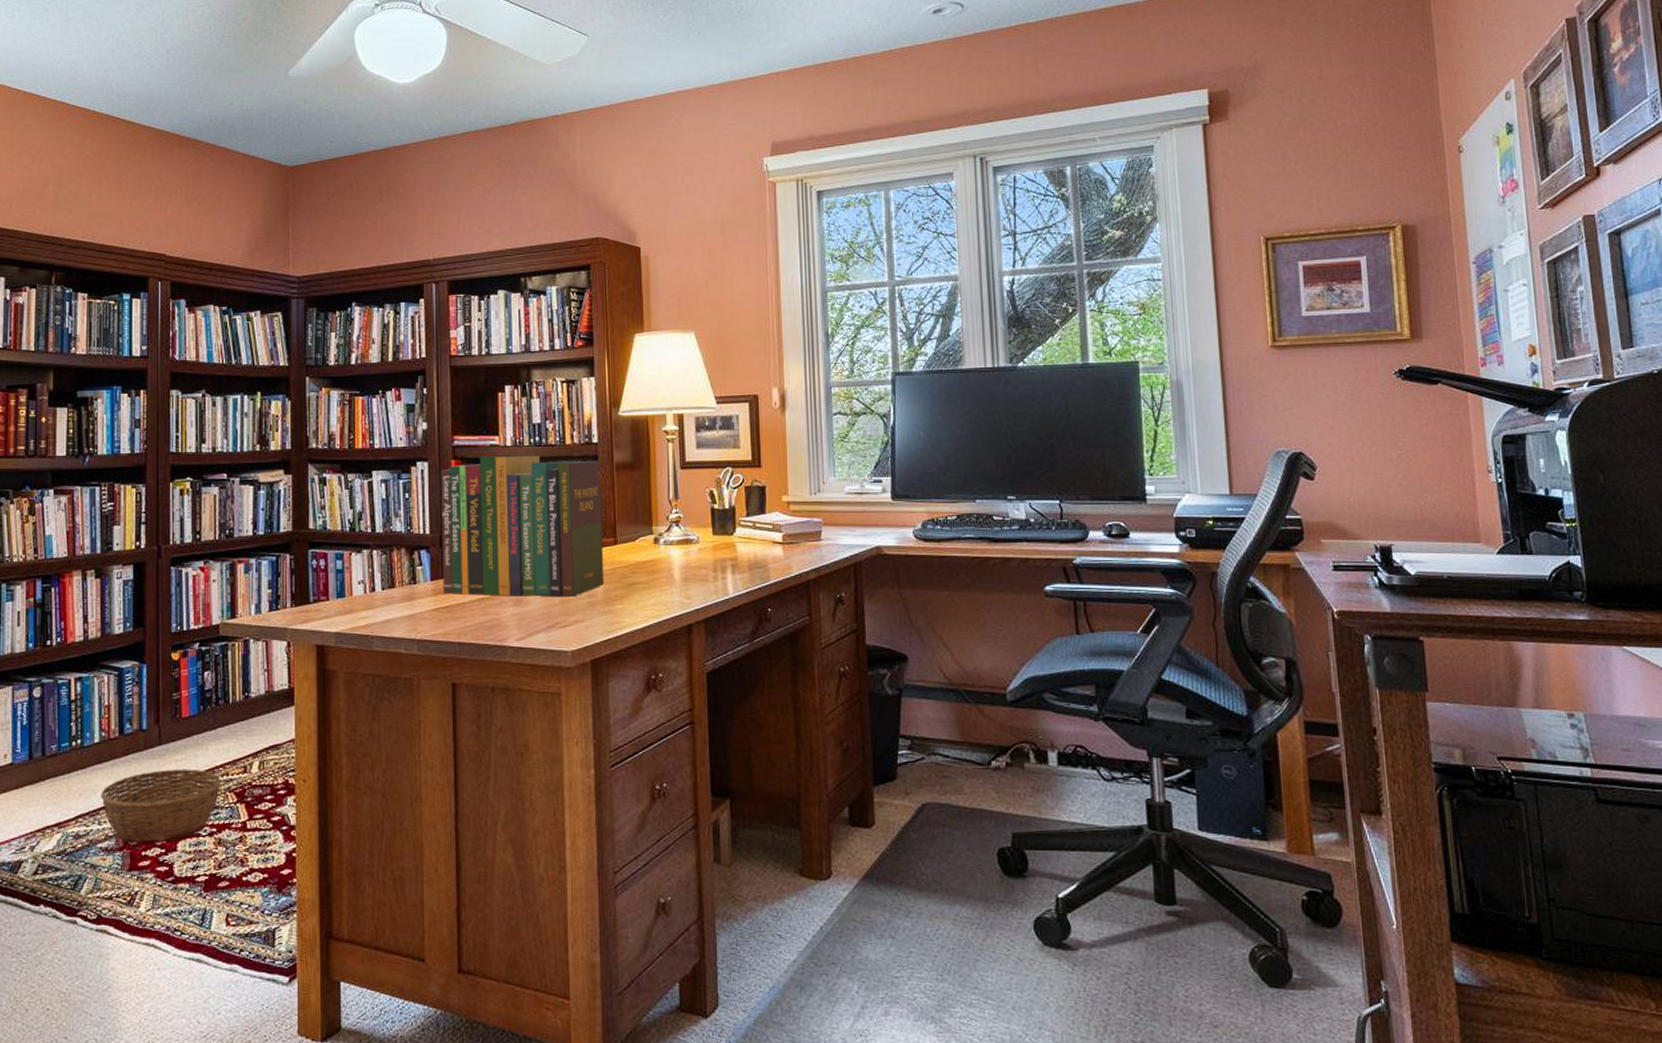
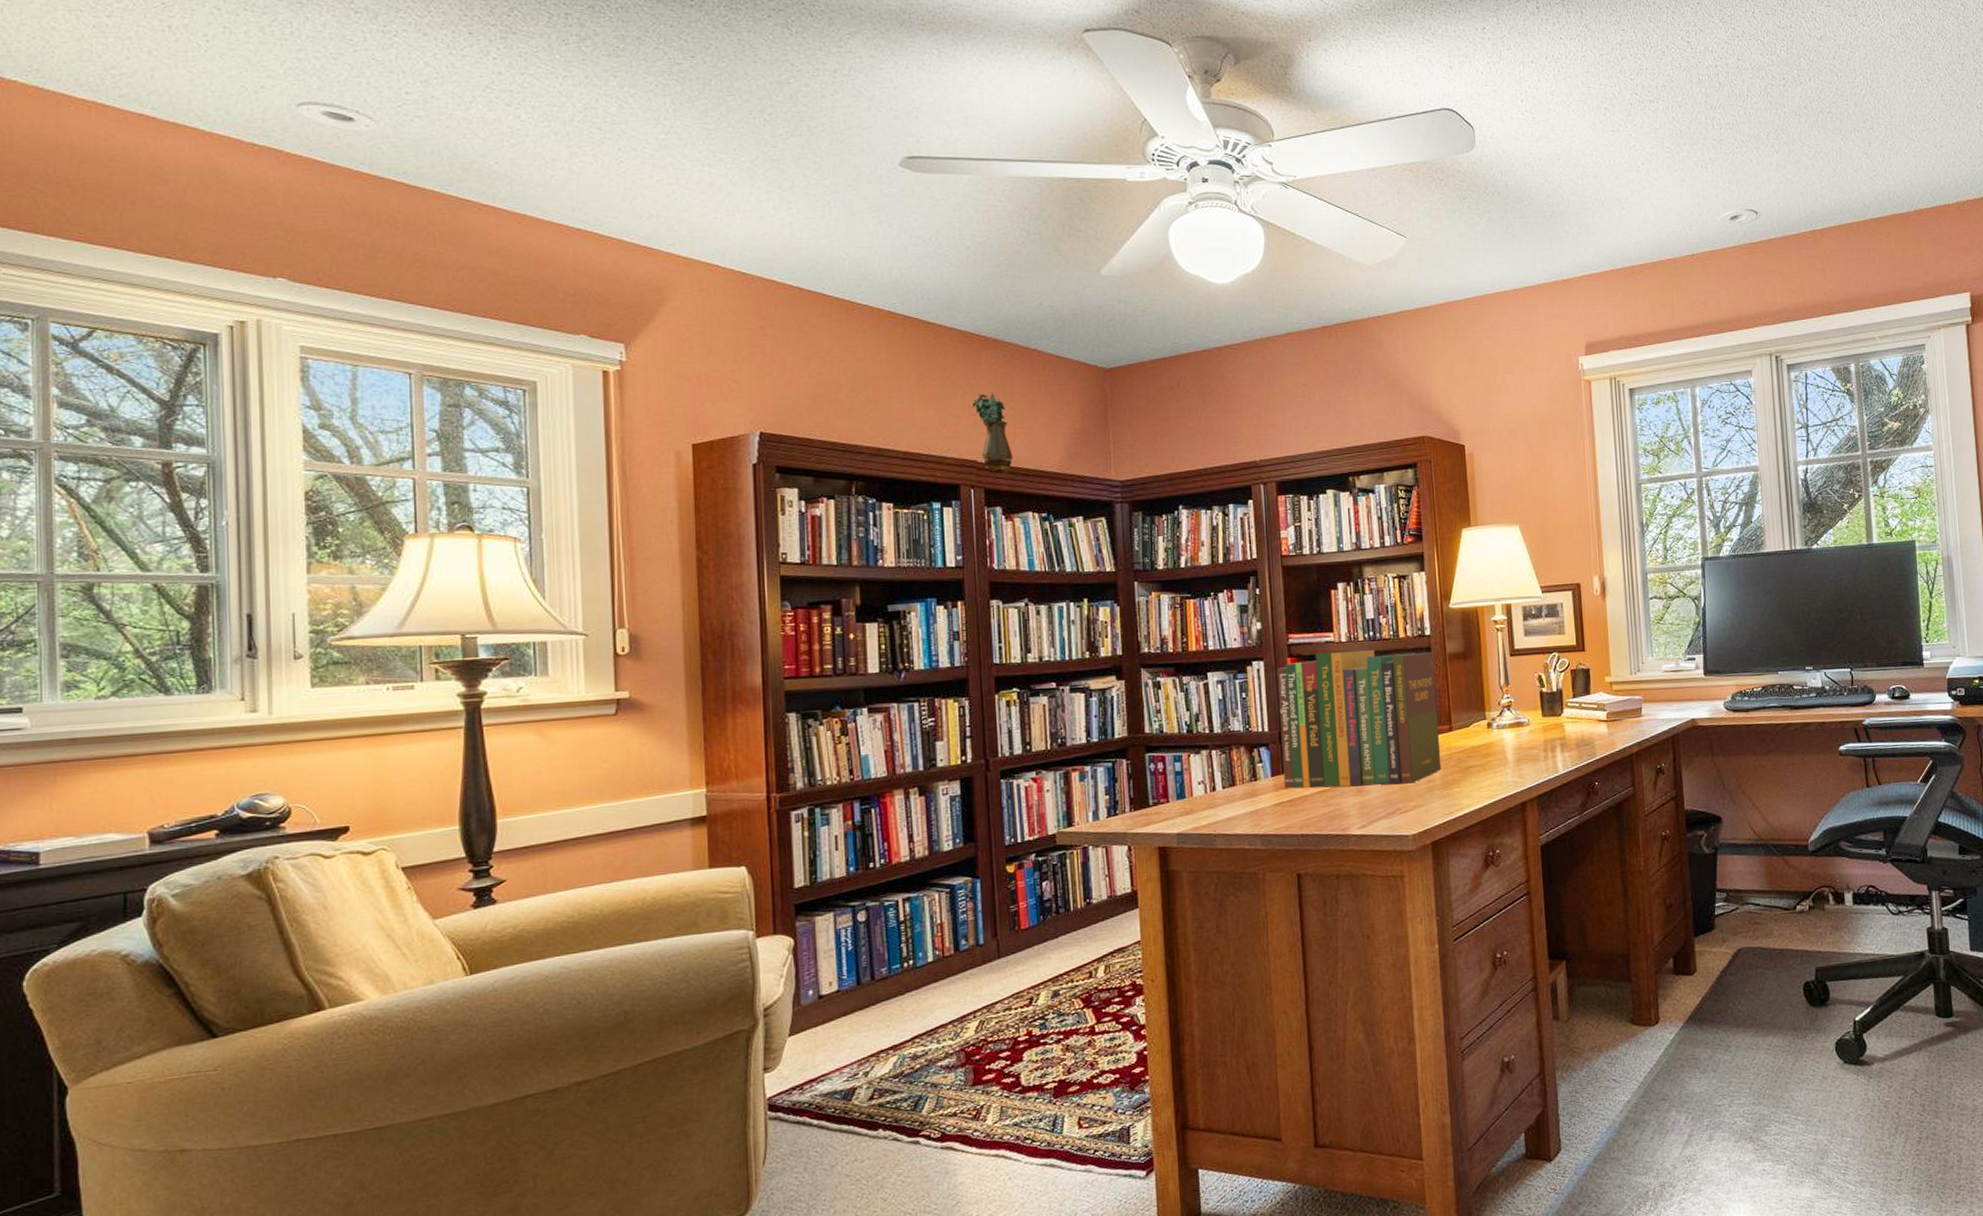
basket: present [101,769,222,845] -> none [938,979,1067,1059]
vase: none [164,189,199,267] -> present [972,393,1013,474]

